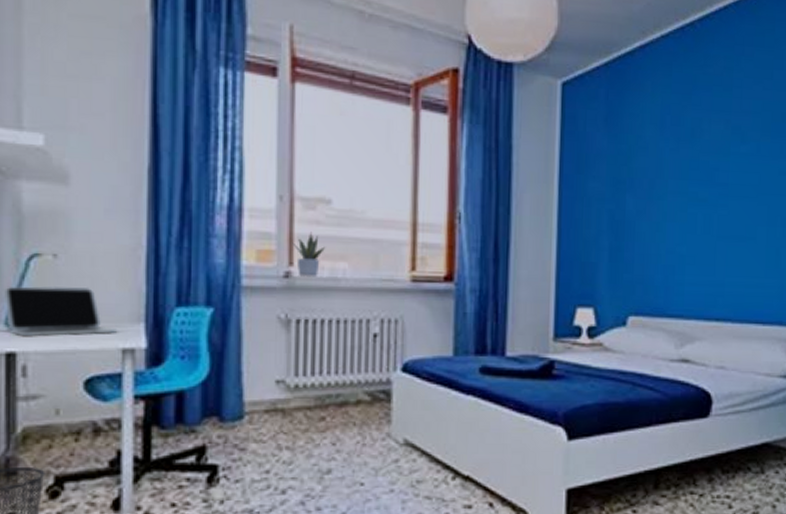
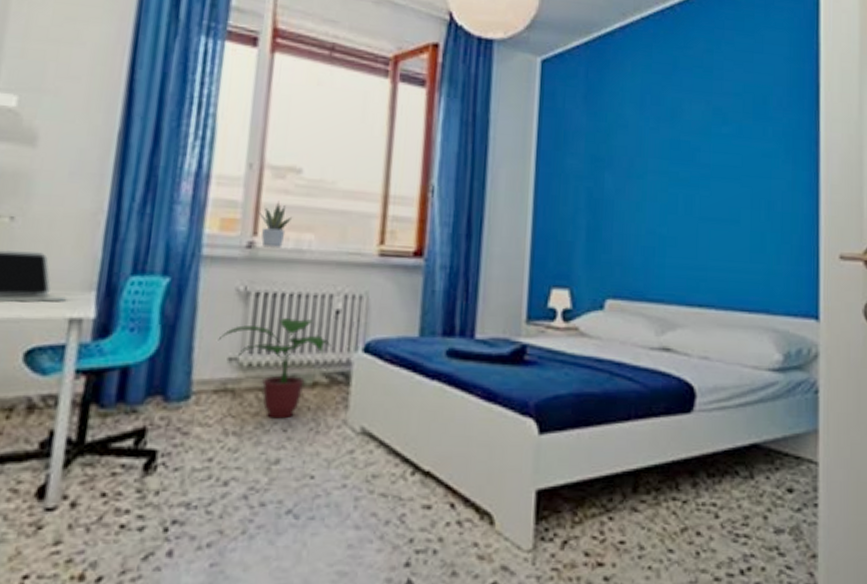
potted plant: none [264,343,371,434] -> present [218,318,331,419]

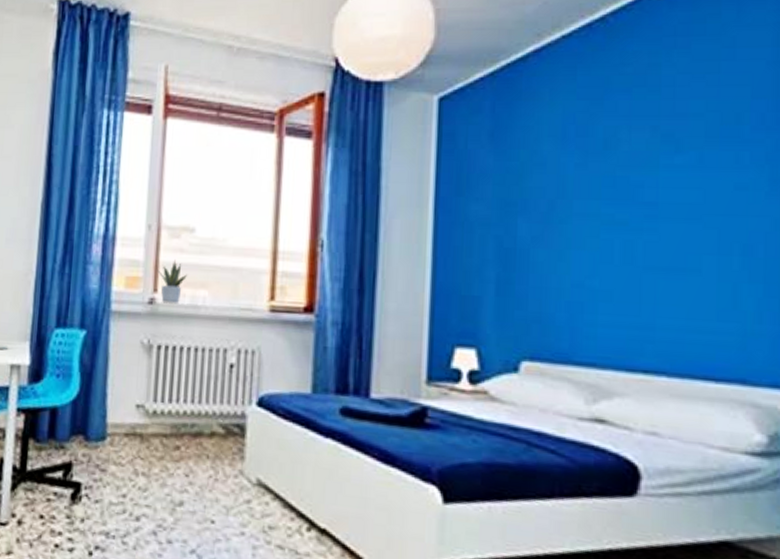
potted plant: present [218,318,331,419] -> none [127,370,227,465]

